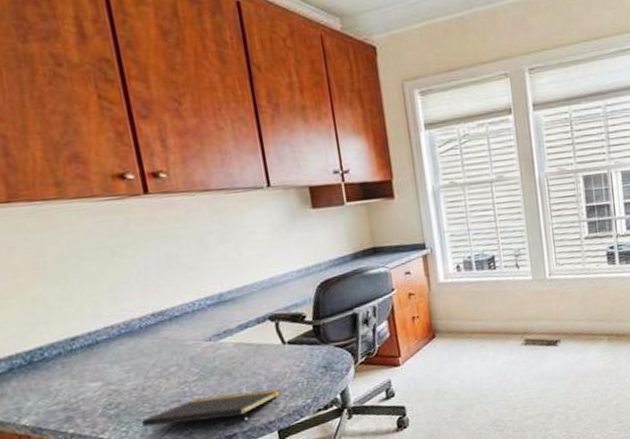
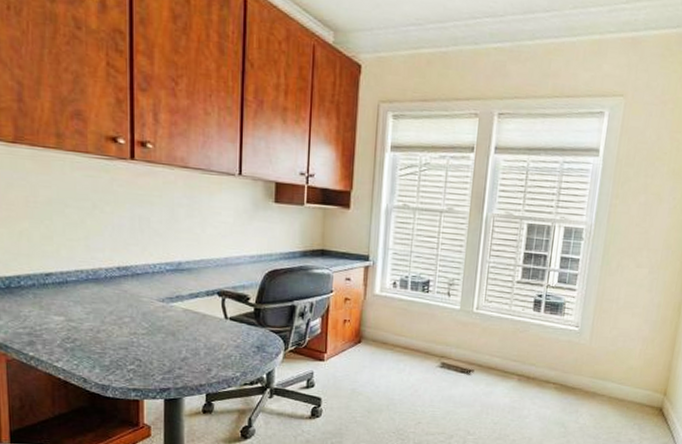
notepad: present [142,389,281,427] -> none [92,350,215,385]

